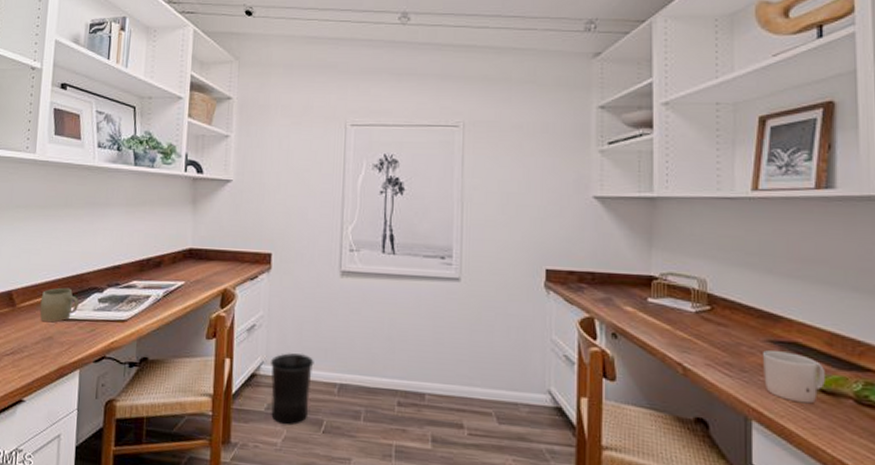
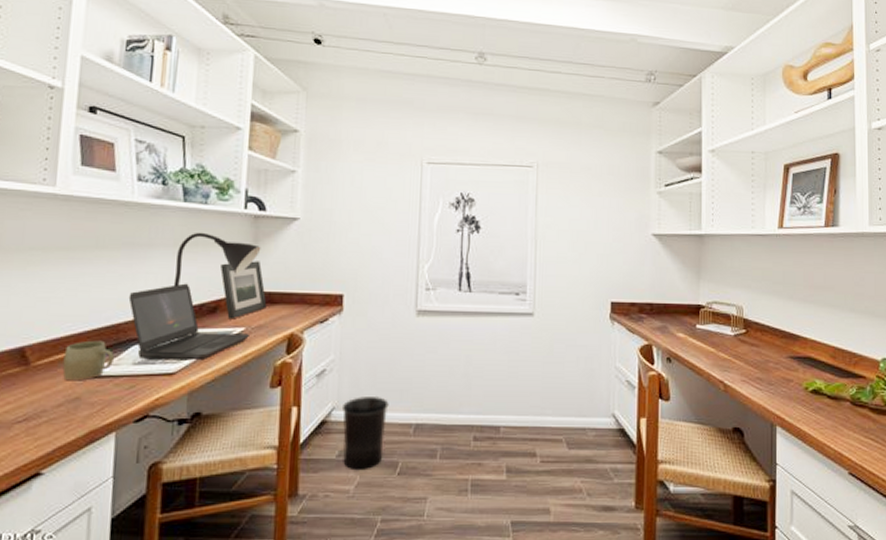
laptop computer: none [90,239,188,310] -> present [128,283,249,361]
desk lamp: none [126,193,199,242] -> present [173,232,261,286]
picture frame: none [164,220,204,274] -> present [220,261,267,320]
mug: present [762,350,827,404] -> none [784,365,831,408]

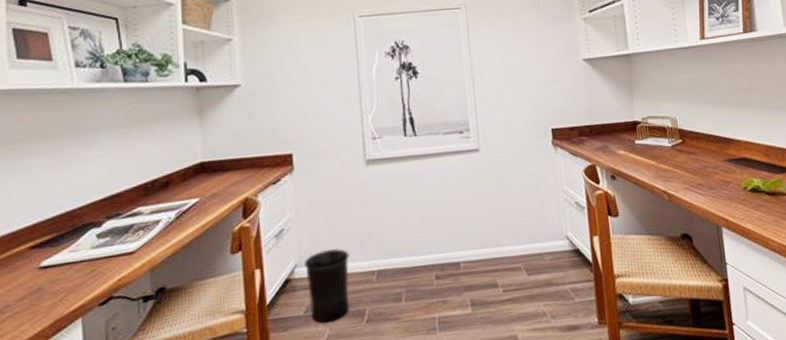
mug: present [62,340,114,381] -> none [21,229,71,274]
laptop computer: present [128,283,249,361] -> none [79,162,204,242]
desk lamp: present [173,232,261,286] -> none [123,110,206,166]
picture frame: present [220,261,267,320] -> none [168,131,218,192]

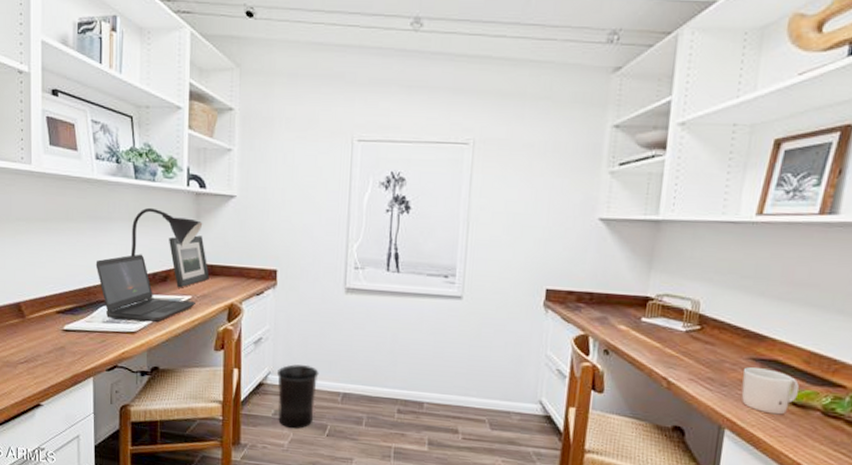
laptop computer: none [79,162,204,242] -> present [95,254,195,323]
desk lamp: none [123,110,206,166] -> present [130,207,203,256]
picture frame: none [168,131,218,192] -> present [169,235,210,288]
mug: none [722,166,768,206] -> present [741,367,800,415]

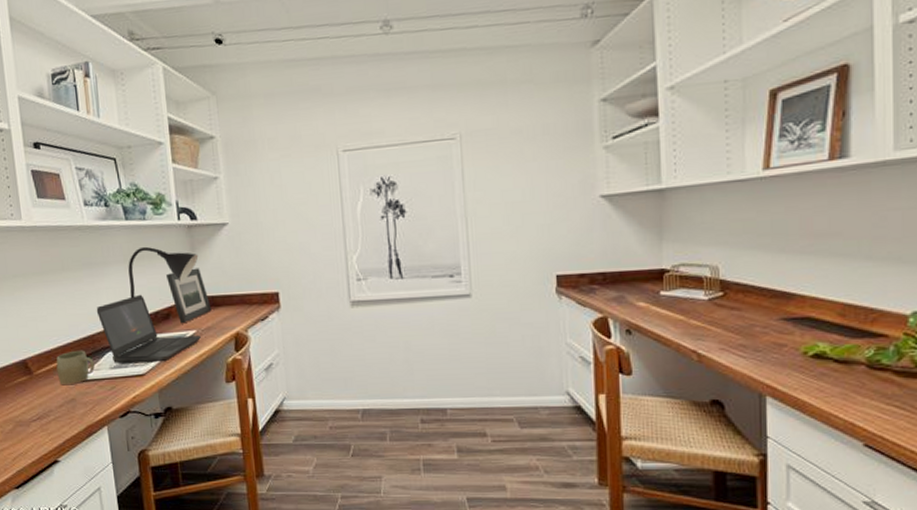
mug: none [49,300,87,334] -> present [56,350,95,386]
waste bin: present [276,364,319,428] -> none [291,386,335,452]
mug: present [741,367,800,415] -> none [775,327,839,375]

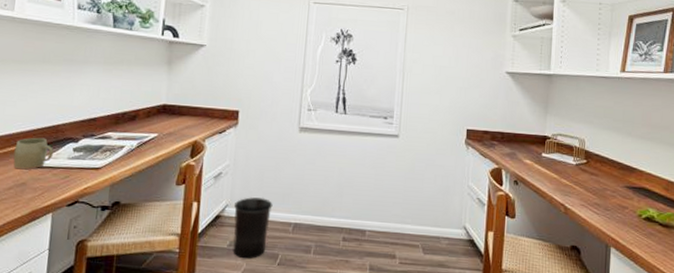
laptop computer: present [96,294,201,364] -> none [66,94,161,159]
desk lamp: present [128,246,199,298] -> none [102,53,174,97]
picture frame: present [166,268,212,324] -> none [140,79,177,127]
waste bin: none [291,386,335,452] -> present [233,197,273,258]

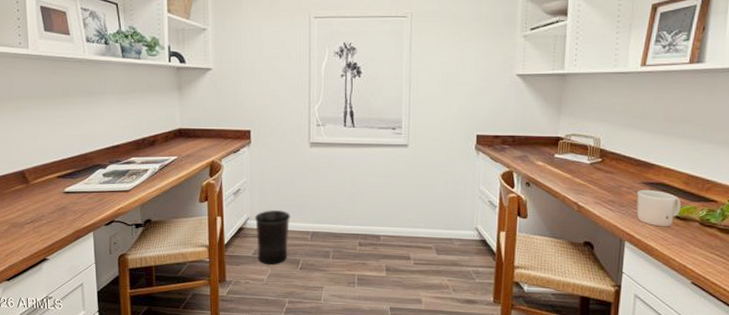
mug: present [13,137,53,170] -> none [51,166,85,195]
mug: none [620,194,663,234] -> present [636,190,682,227]

